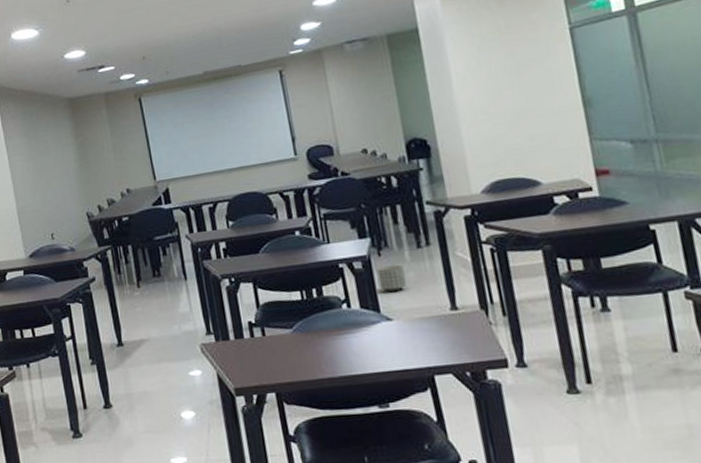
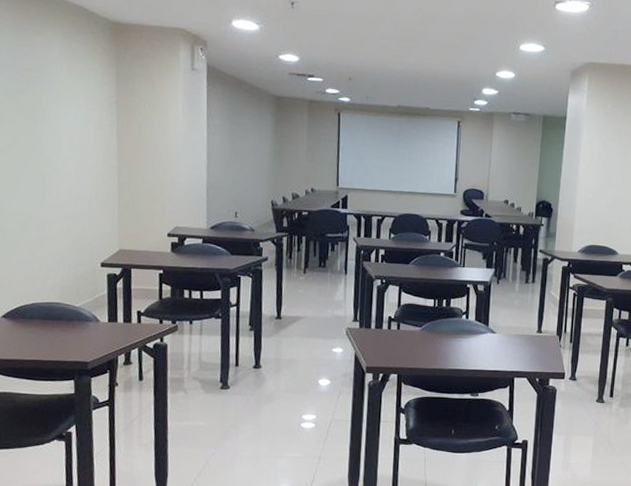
planter: present [376,264,407,293] -> none [492,292,513,313]

